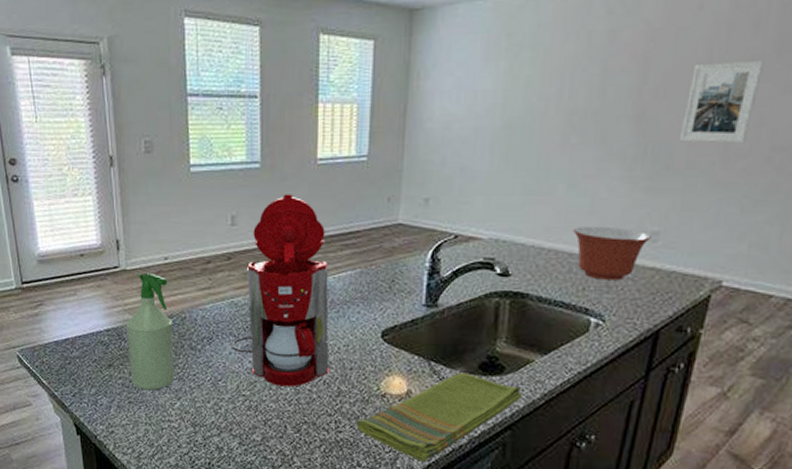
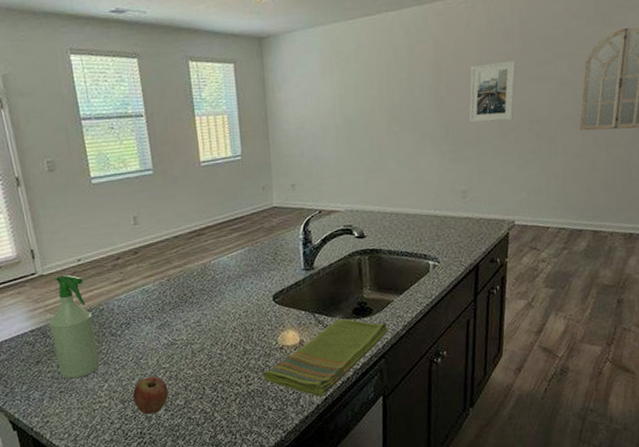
fruit: none [205,402,245,446] -> present [132,376,169,415]
coffee maker: present [230,194,330,387] -> none [146,193,235,355]
mixing bowl: present [573,226,652,280] -> none [406,190,462,231]

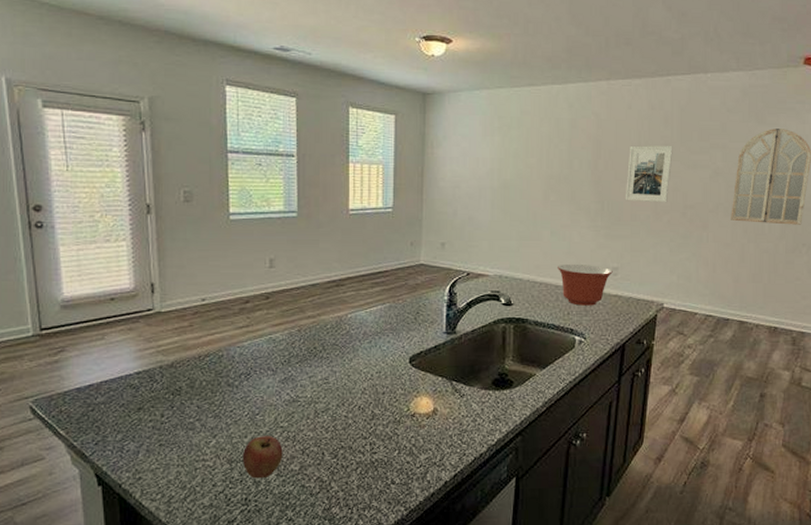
spray bottle: present [48,274,100,379] -> none [158,314,210,431]
dish towel: present [263,318,388,397] -> none [390,389,528,473]
mixing bowl: none [406,190,462,231] -> present [558,263,613,306]

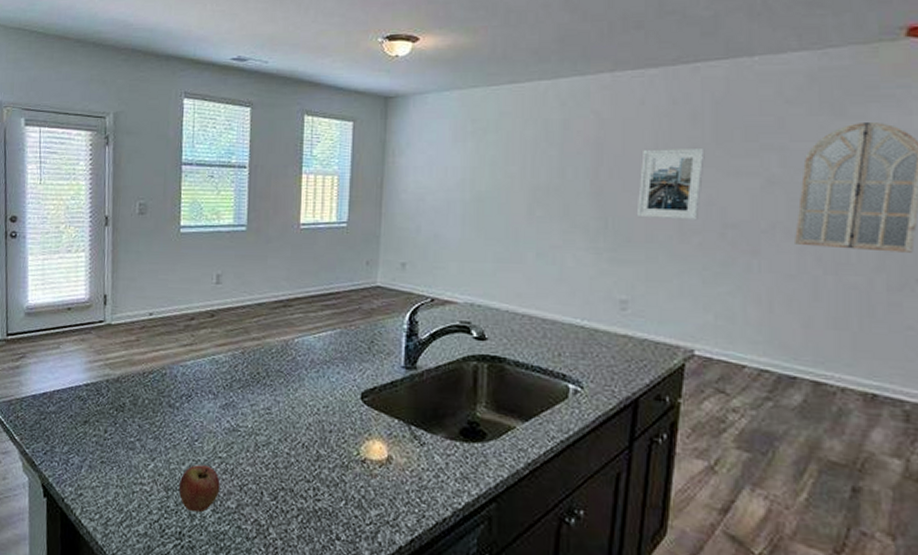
mixing bowl: present [558,263,613,306] -> none [545,293,620,347]

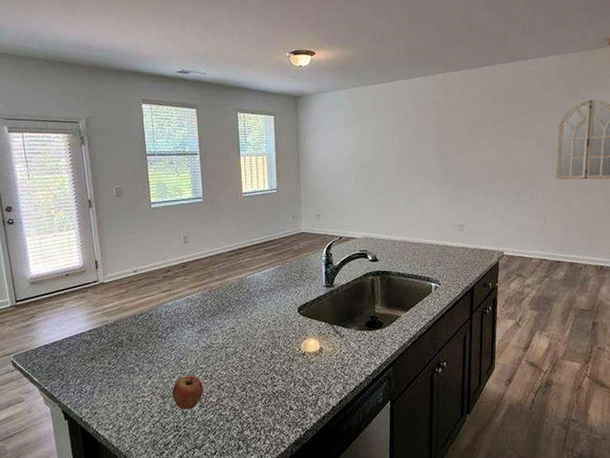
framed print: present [636,149,705,221] -> none [465,122,503,170]

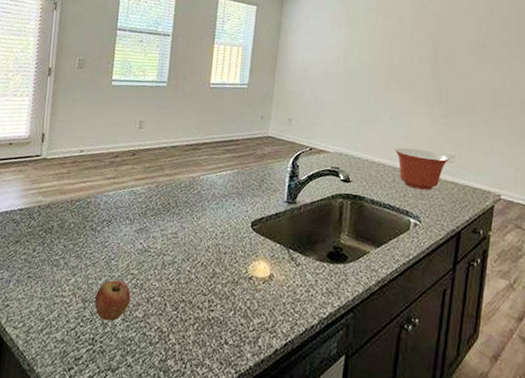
mixing bowl: none [413,224,459,258] -> present [395,148,450,190]

